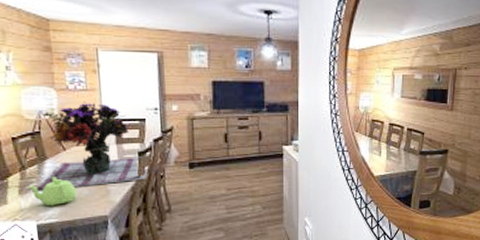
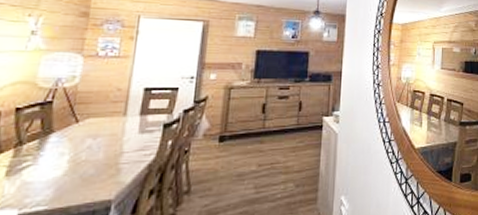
teapot: present [27,177,78,206] -> none [18,153,81,190]
flower arrangement: present [31,102,149,193] -> none [21,69,173,174]

